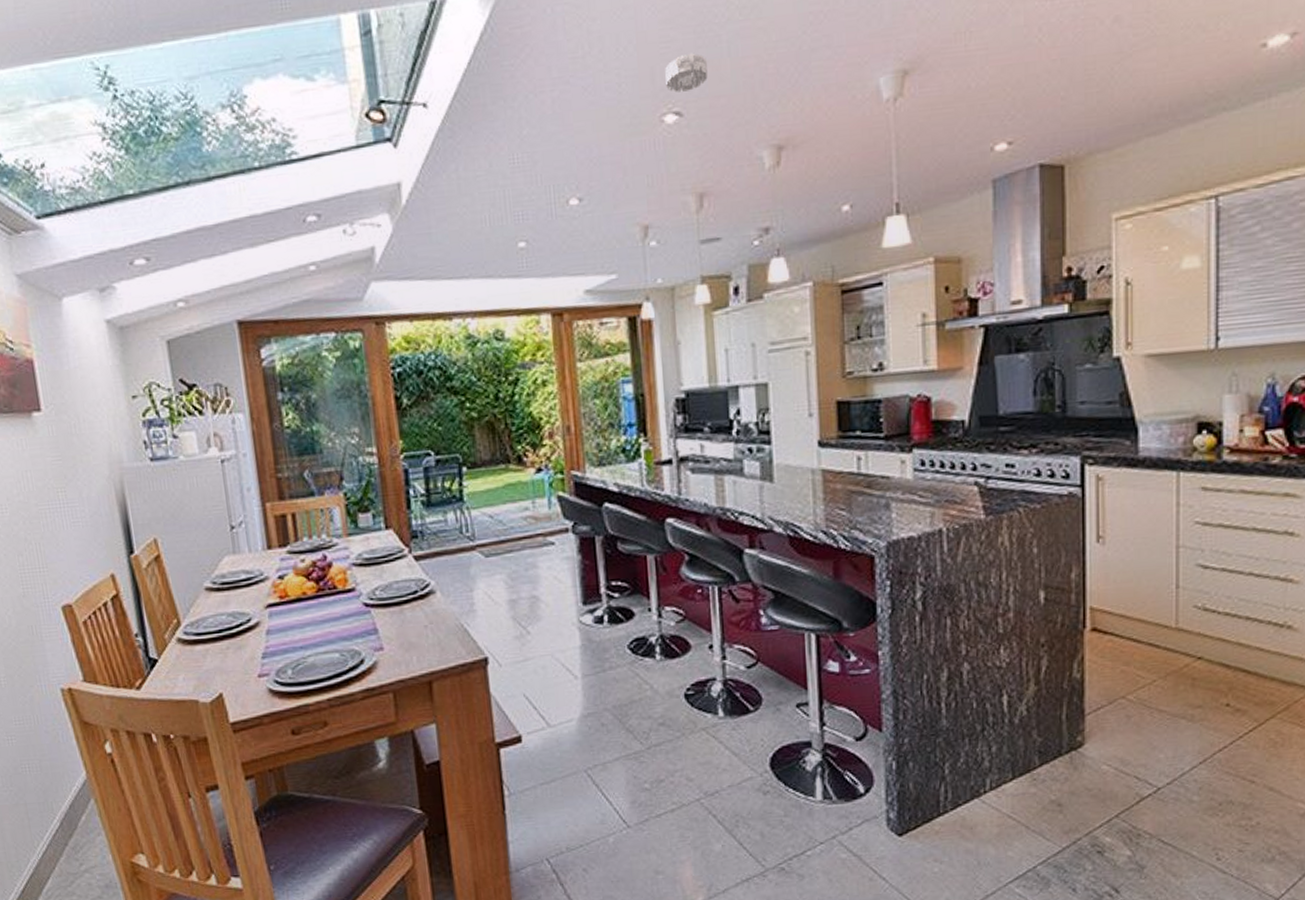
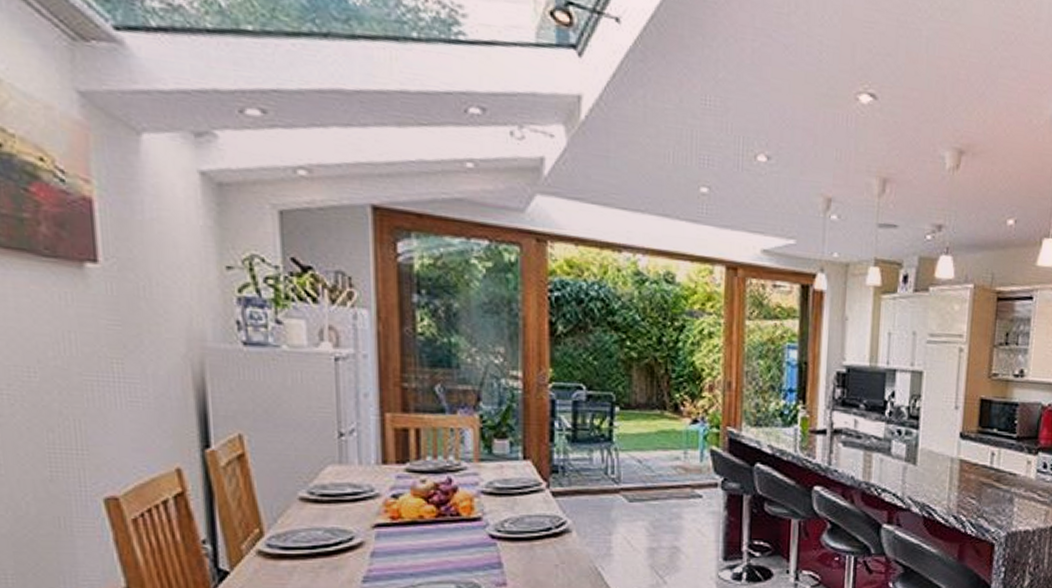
smoke detector: present [665,52,709,93] -> none [865,39,906,77]

